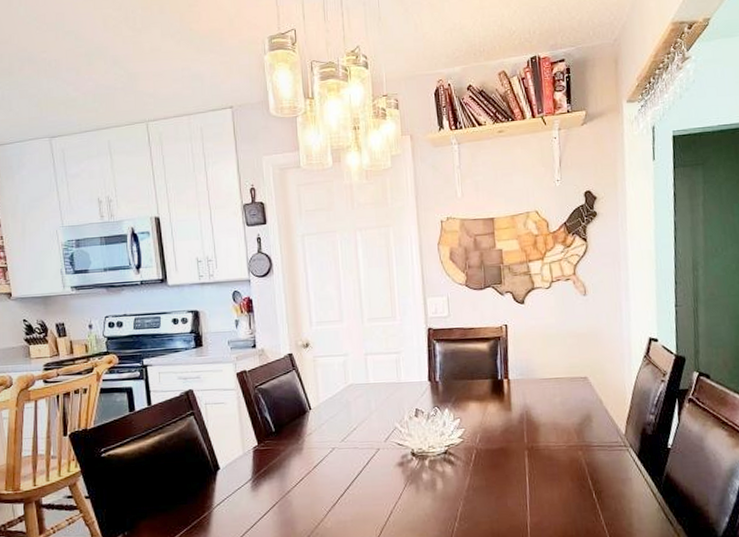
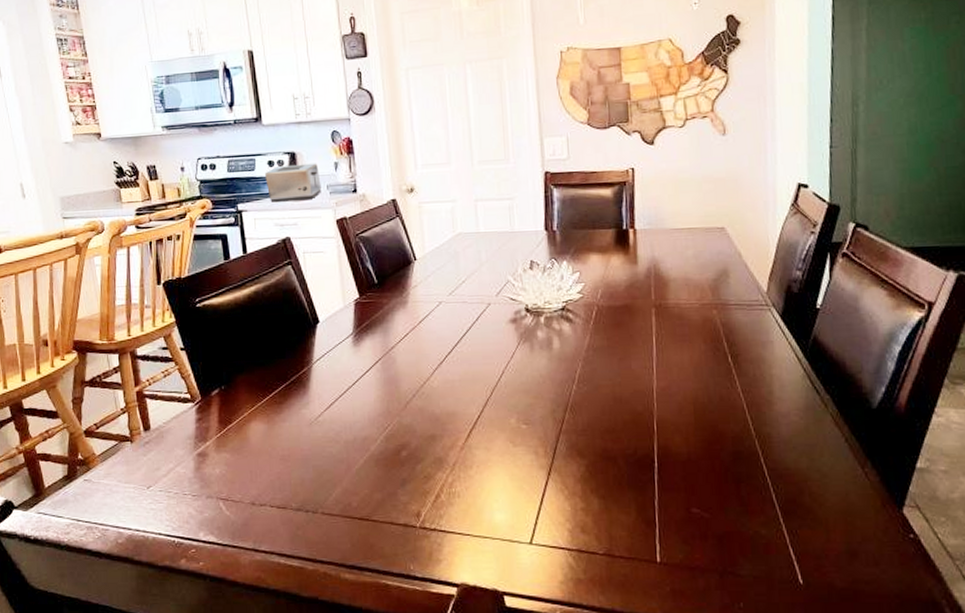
toaster: none [170,320,223,357] -> present [265,163,322,202]

